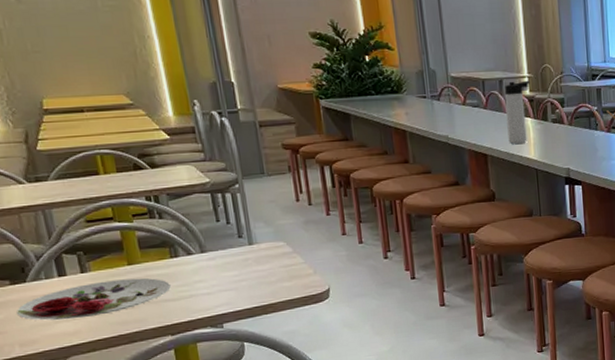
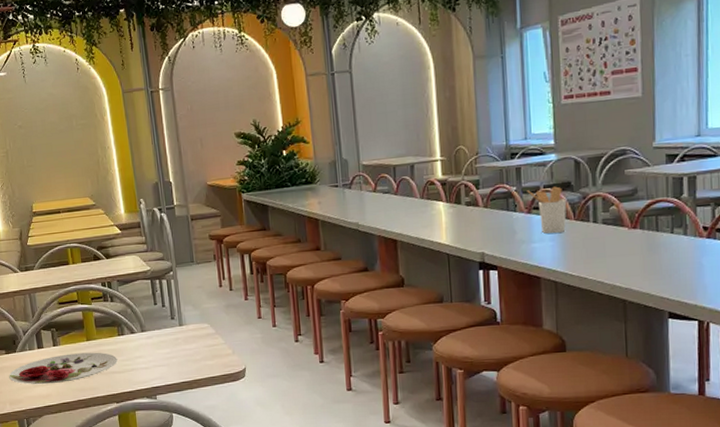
thermos bottle: present [504,80,530,144] -> none [415,163,443,229]

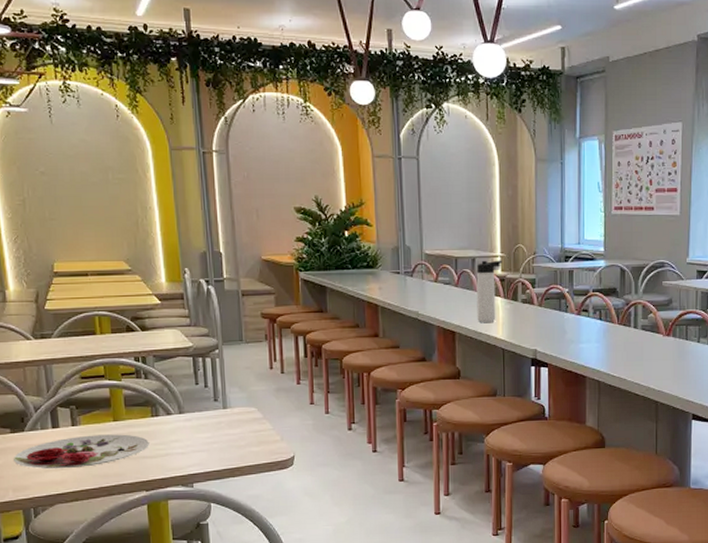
thermos bottle: none [415,163,443,229] -> present [476,260,502,322]
utensil holder: present [527,186,567,234] -> none [578,291,612,335]

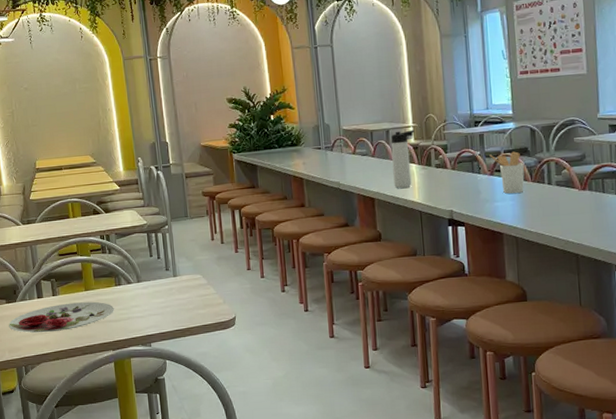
utensil holder: none [578,291,612,335] -> present [489,151,525,194]

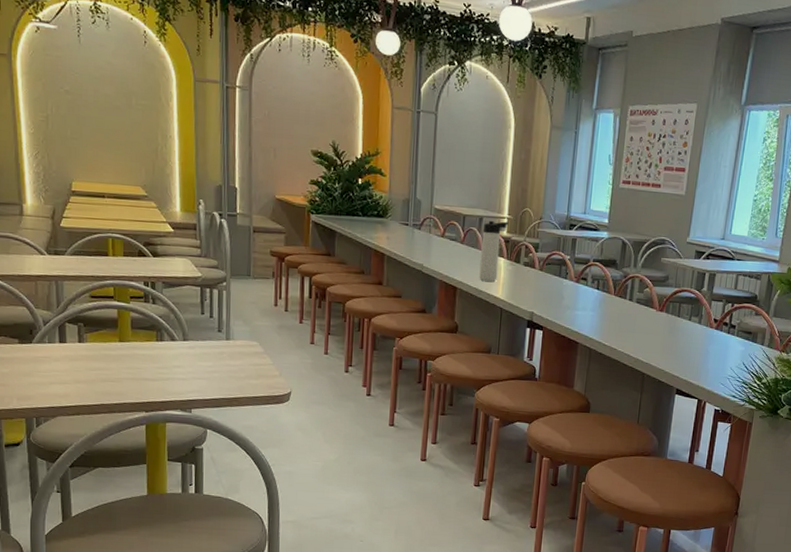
plate: present [9,301,114,333] -> none [20,353,152,384]
utensil holder: present [489,151,525,194] -> none [578,261,611,305]

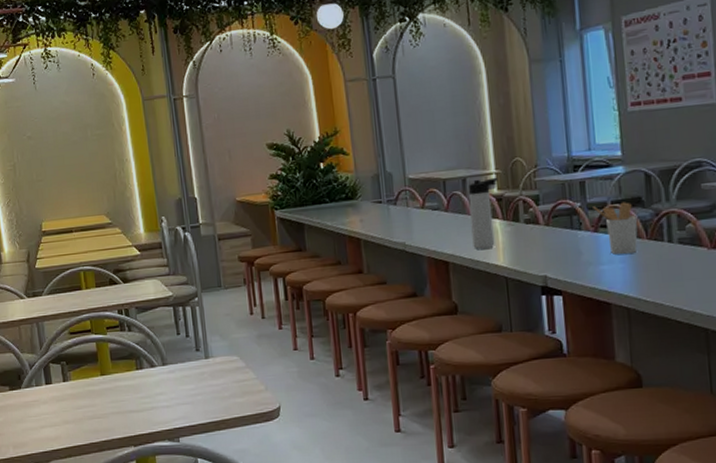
utensil holder: none [578,261,611,305] -> present [593,202,638,255]

